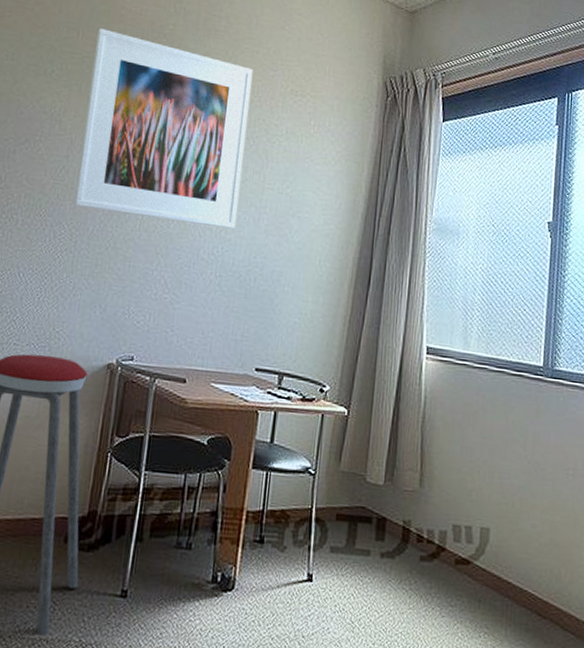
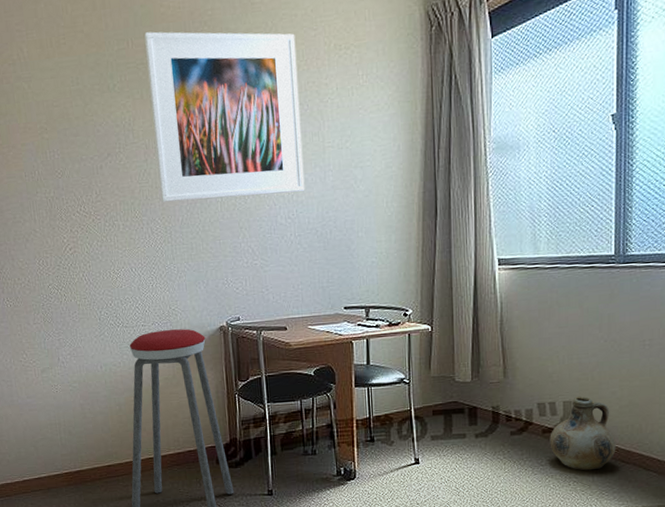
ceramic jug: none [462,523,533,621] -> present [550,396,616,471]

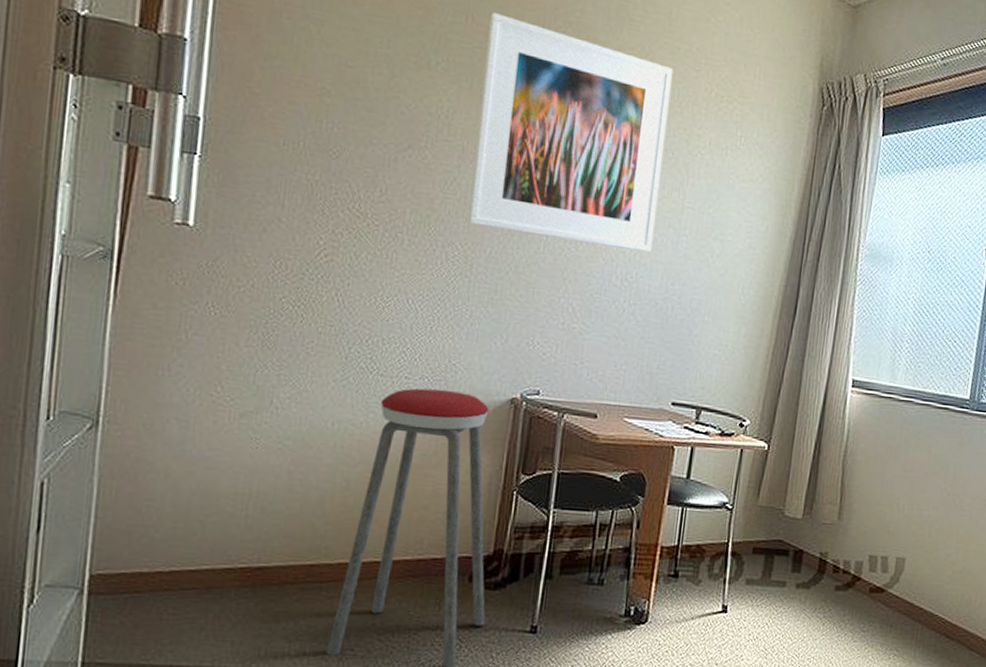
ceramic jug: present [550,396,616,471] -> none [875,553,944,643]

